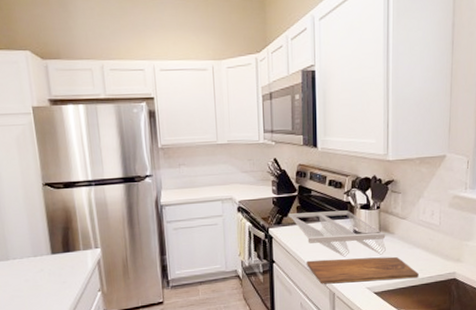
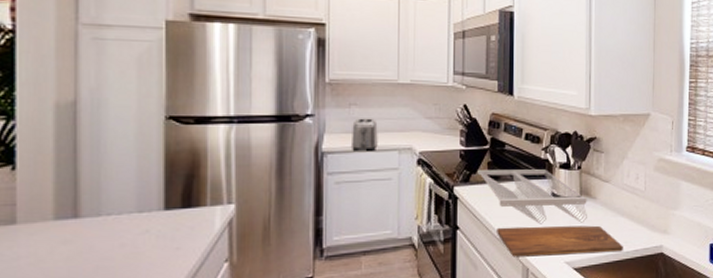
toaster: none [183,175,205,203] -> present [352,118,378,151]

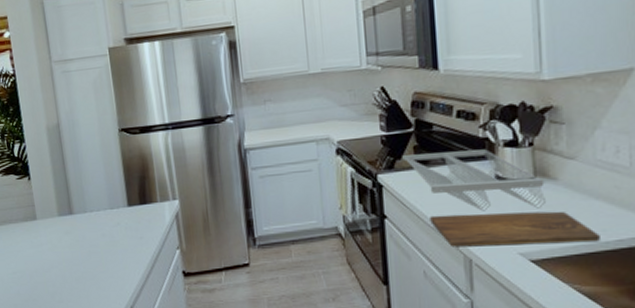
toaster: present [352,118,378,151] -> none [269,112,295,146]

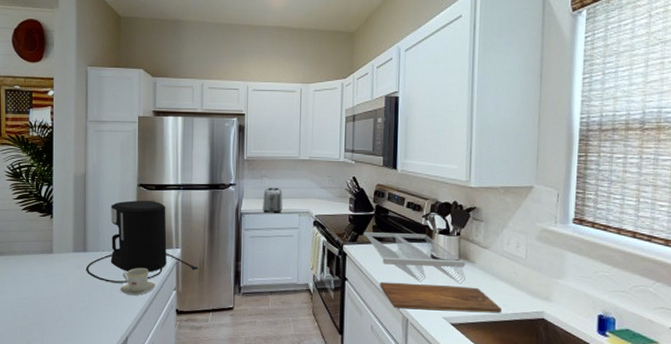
coffee maker: none [75,147,203,247] -> present [86,200,199,283]
teacup: none [116,226,156,259] -> present [120,267,156,296]
toaster: none [269,112,295,146] -> present [263,187,283,213]

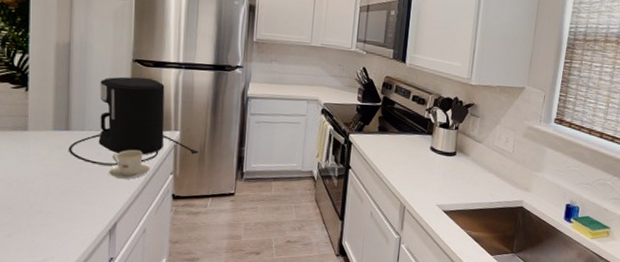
toaster: present [263,187,283,213] -> none [270,72,292,99]
dish rack: present [364,232,466,284] -> none [369,122,461,174]
cutting board: present [380,281,502,313] -> none [382,170,488,202]

